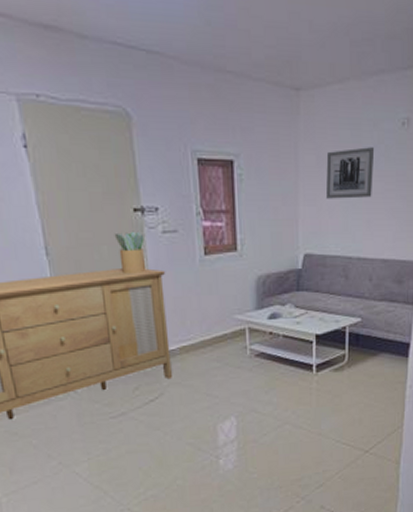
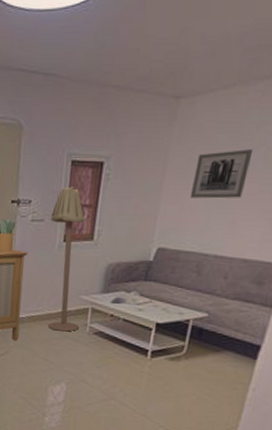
floor lamp: none [185,189,238,359] -> present [48,186,86,332]

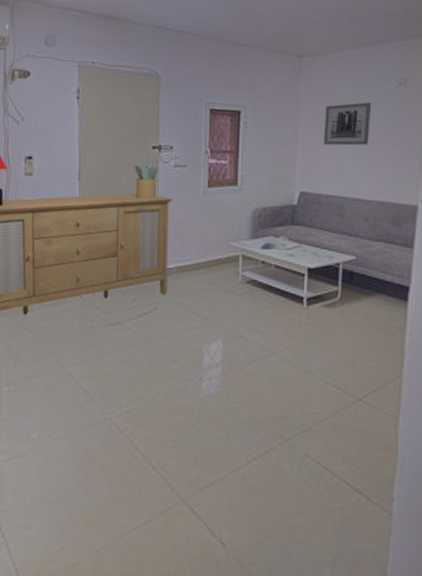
floor lamp: present [48,186,86,332] -> none [194,133,231,282]

